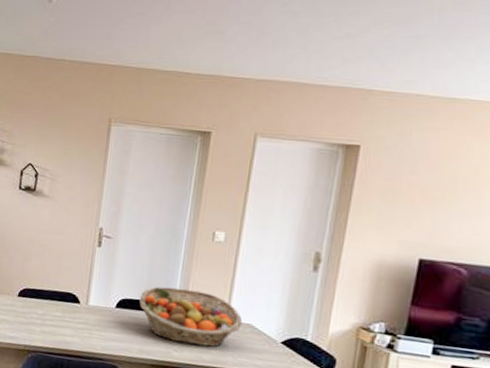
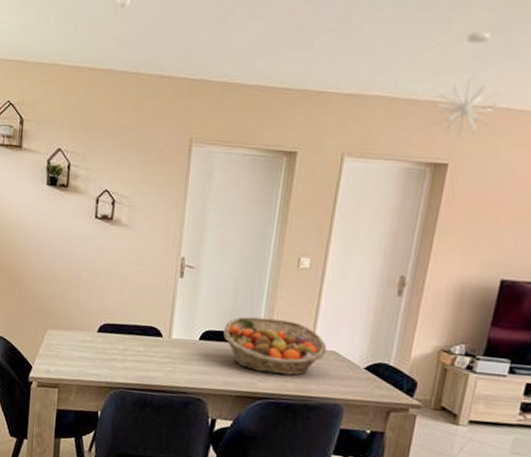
pendant light: none [345,24,407,120] -> present [434,32,497,137]

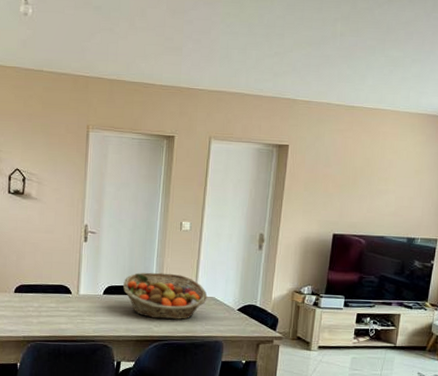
pendant light: present [434,32,497,137] -> none [276,45,320,124]

